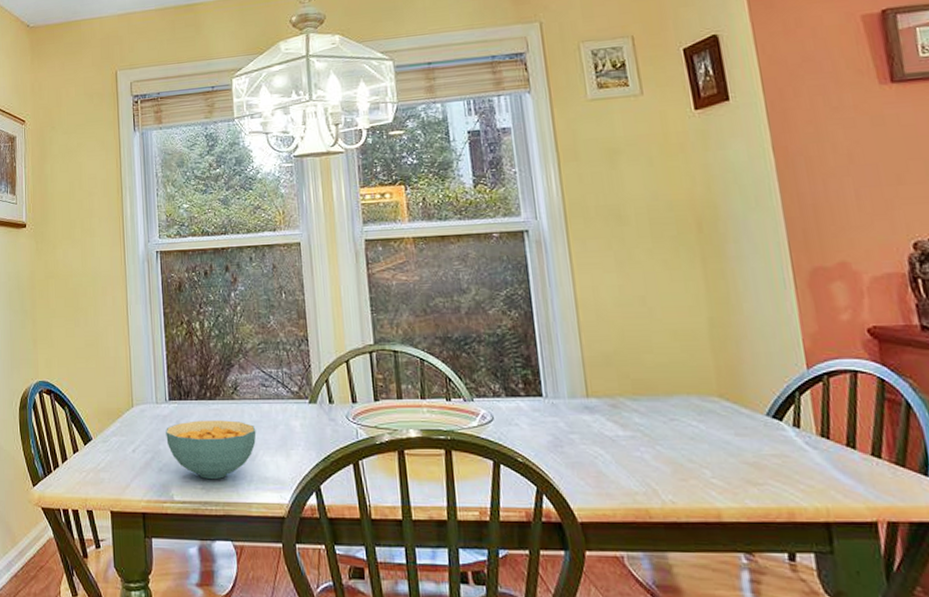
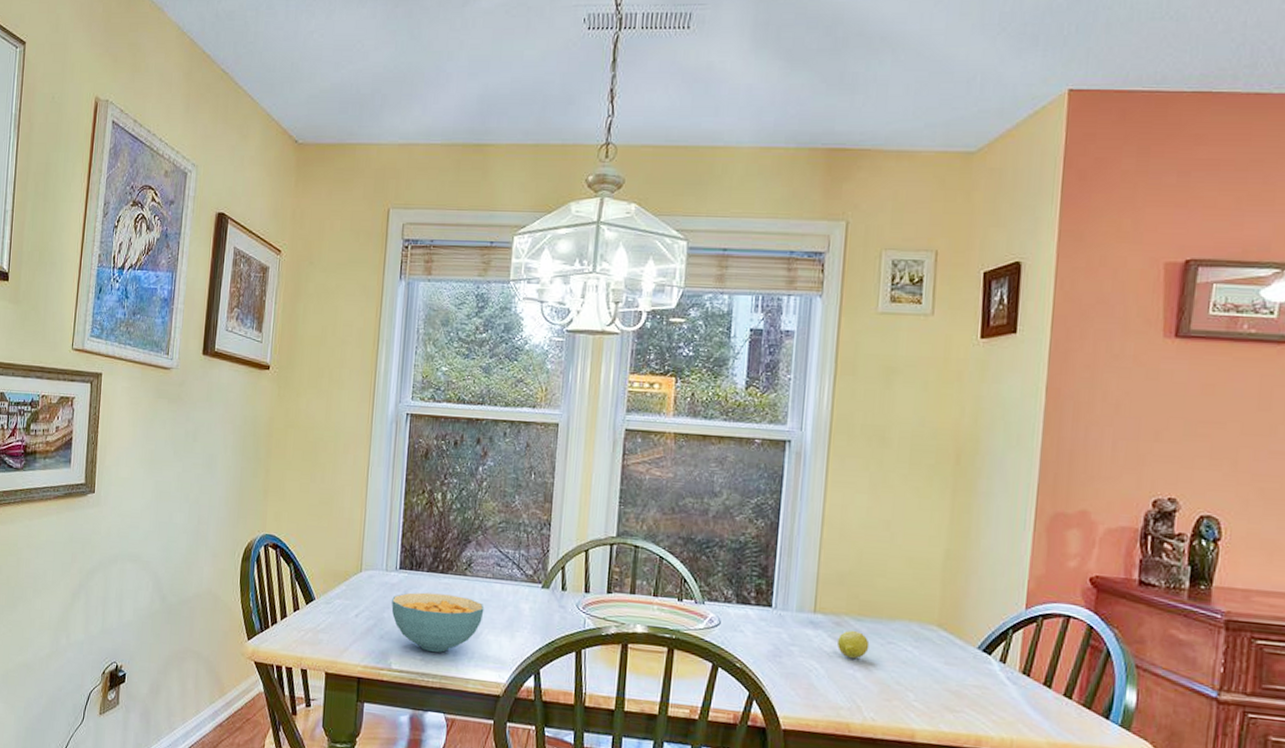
fruit: none [617,410,652,441] -> present [837,630,870,659]

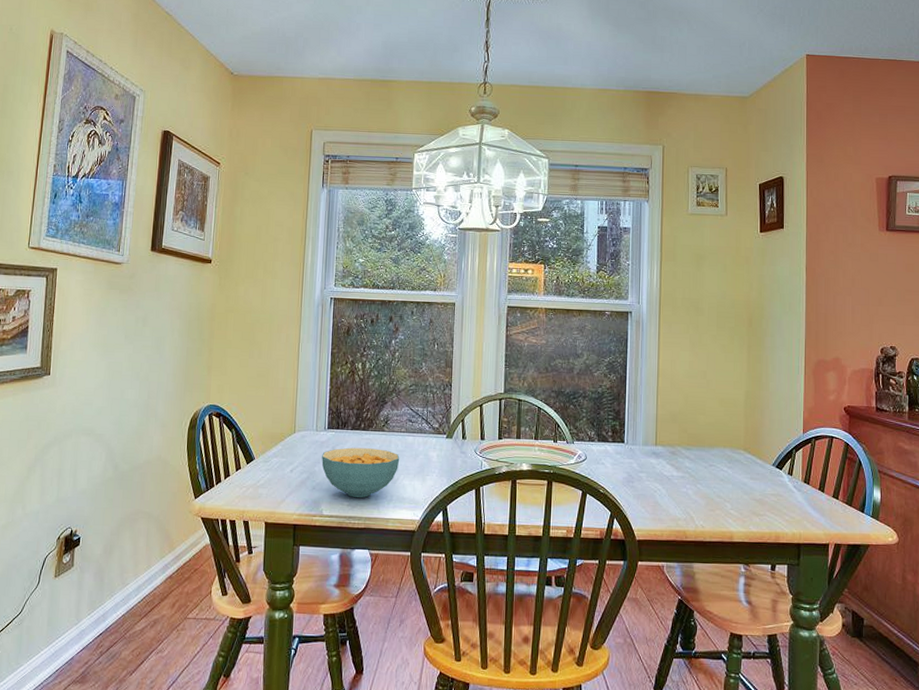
fruit: present [837,630,870,659] -> none [674,457,697,480]

